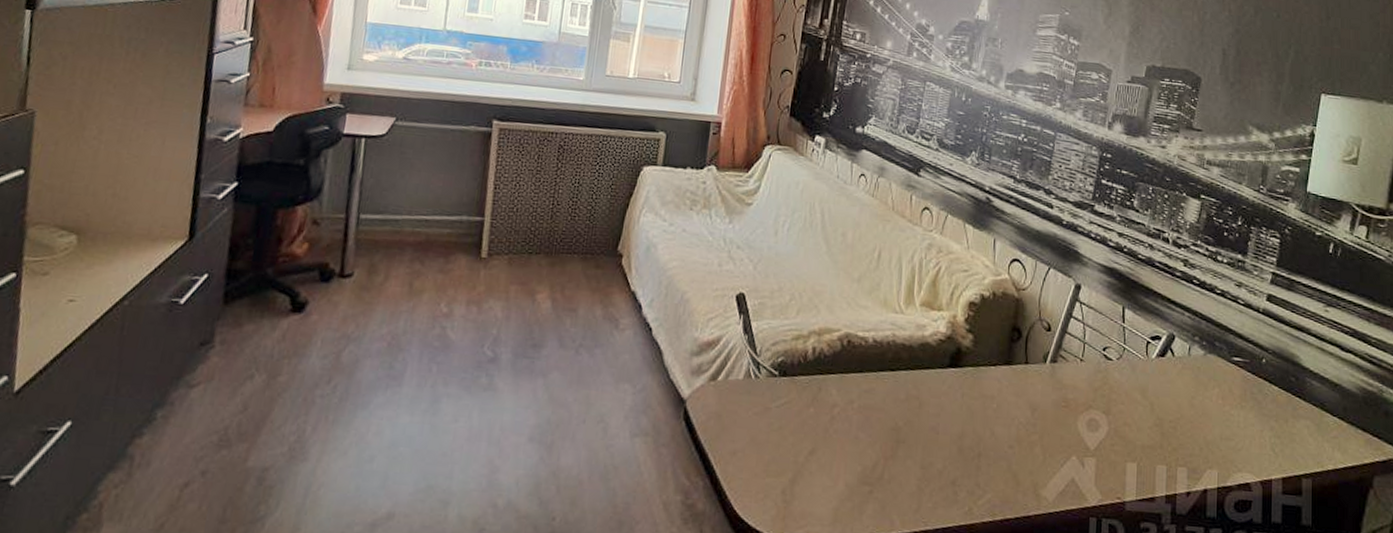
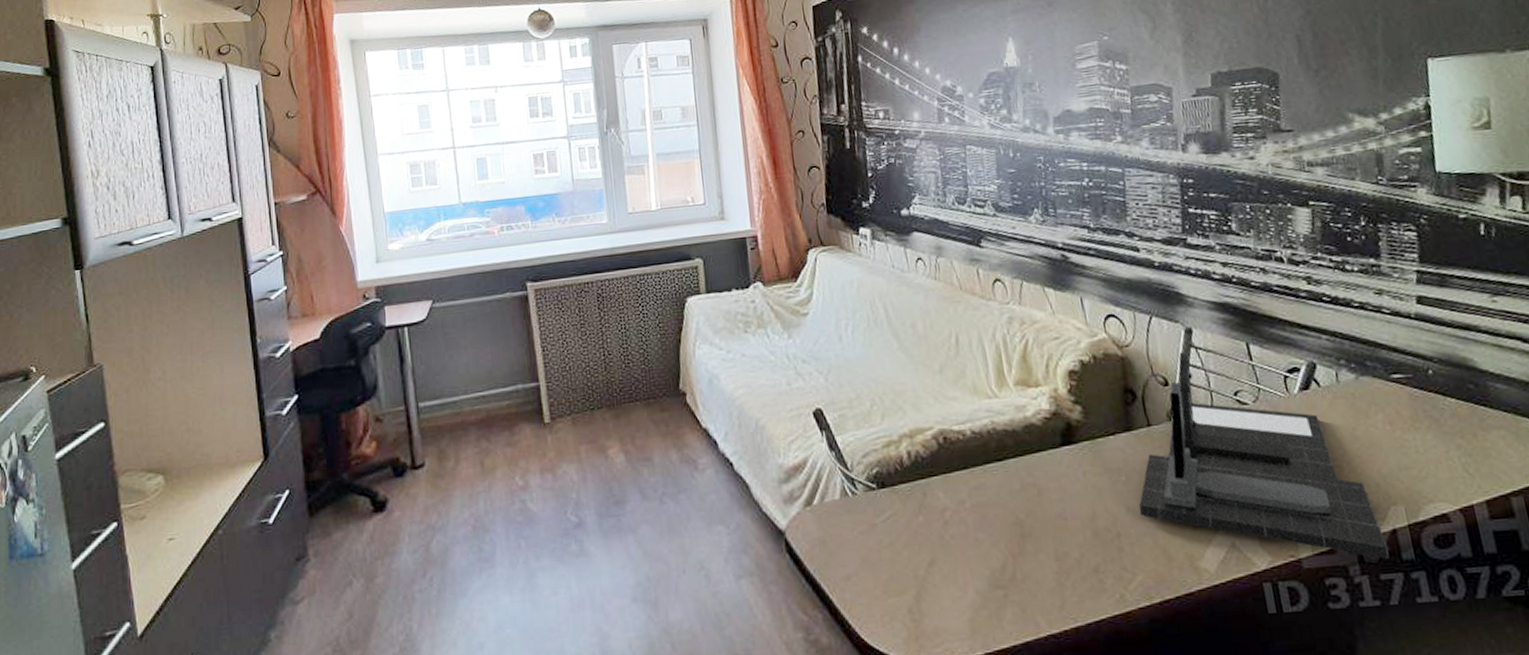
desk organizer: none [1001,304,1197,515] -> present [1139,351,1389,560]

